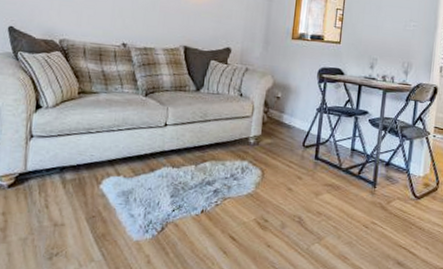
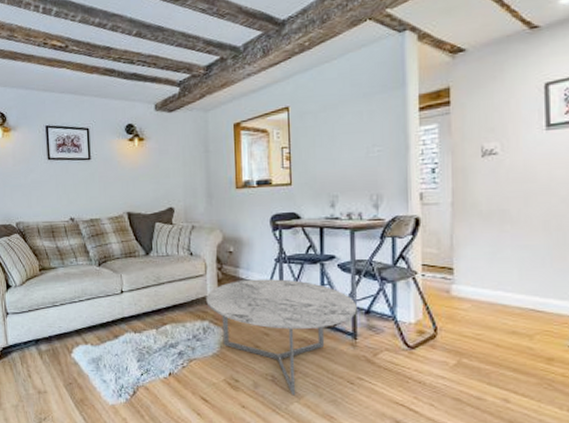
coffee table: none [248,125,380,237] -> present [206,279,357,396]

